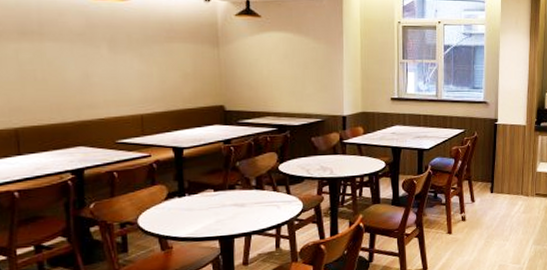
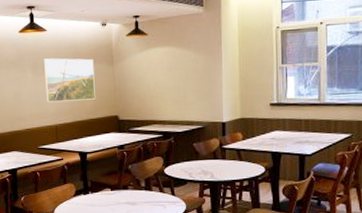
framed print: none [126,33,195,88] -> present [44,58,96,103]

